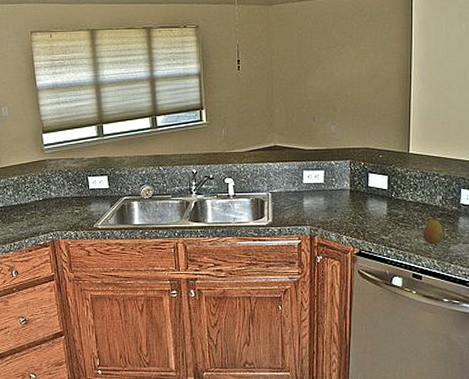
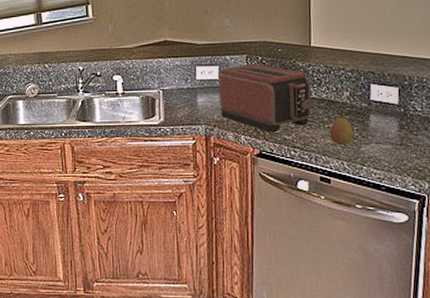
toaster: none [324,168,408,233] -> present [218,63,312,133]

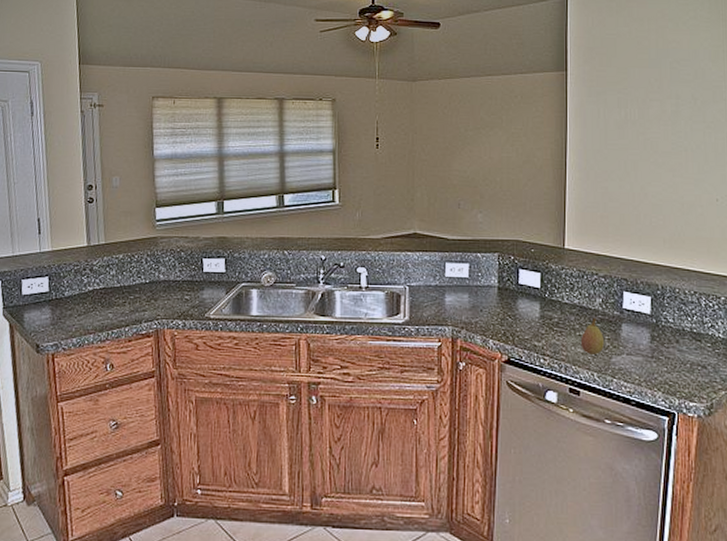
toaster: present [218,63,312,133] -> none [468,262,563,338]

